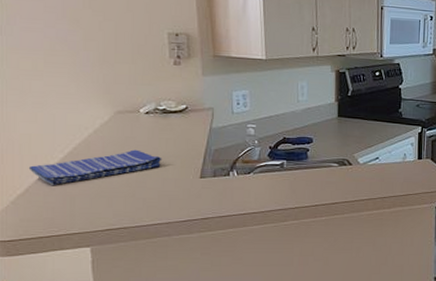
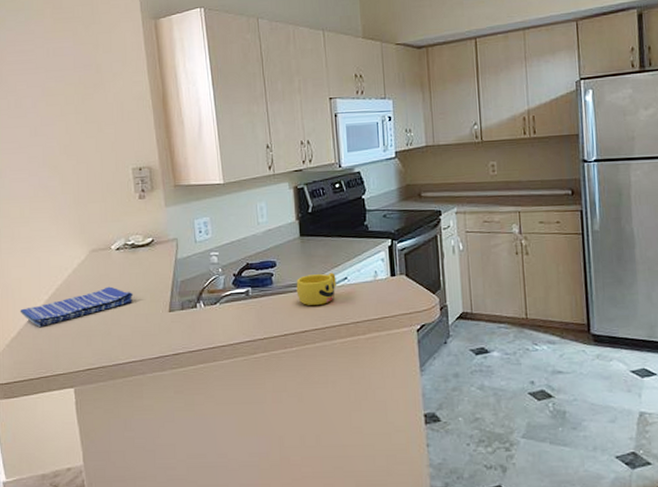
cup: none [330,152,368,180] -> present [296,272,336,305]

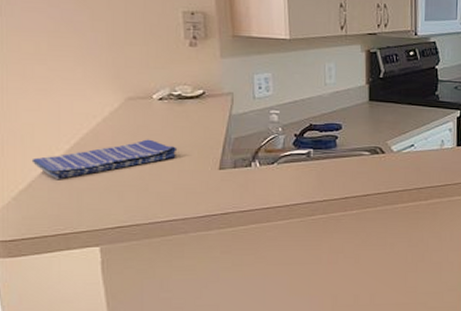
cup: present [296,272,336,305] -> none [361,139,403,170]

